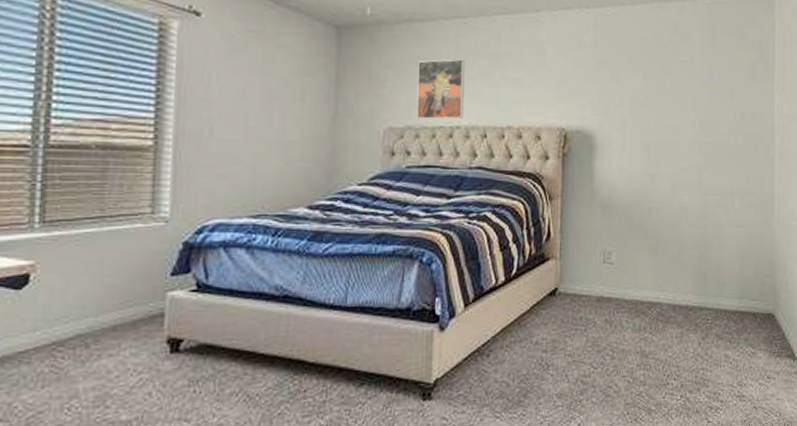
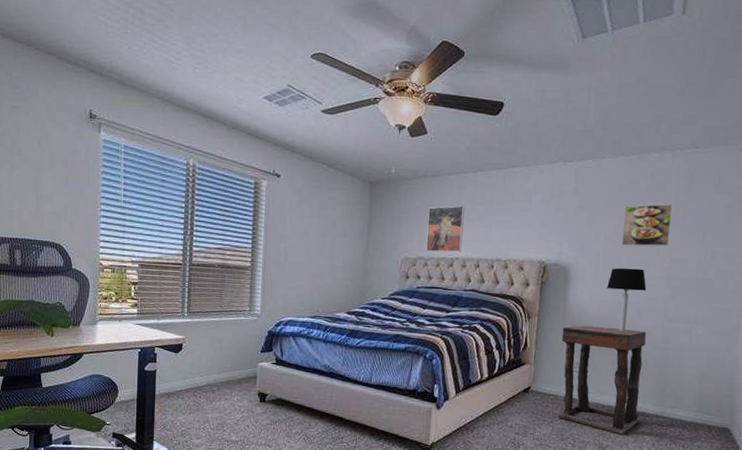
side table: none [590,205,684,336] -> present [558,325,646,435]
table lamp: none [637,133,679,209] -> present [607,268,647,332]
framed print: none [649,59,698,109] -> present [621,204,673,247]

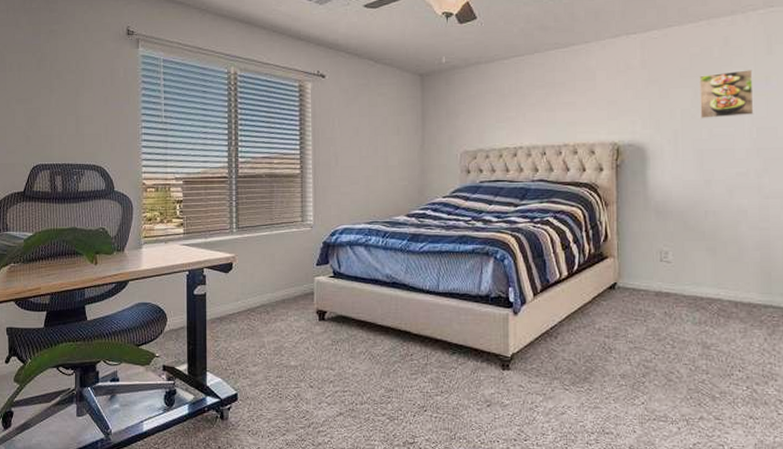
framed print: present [426,205,465,253] -> none [485,91,525,142]
side table: present [558,325,646,435] -> none [645,209,747,330]
table lamp: present [607,268,647,332] -> none [690,142,735,213]

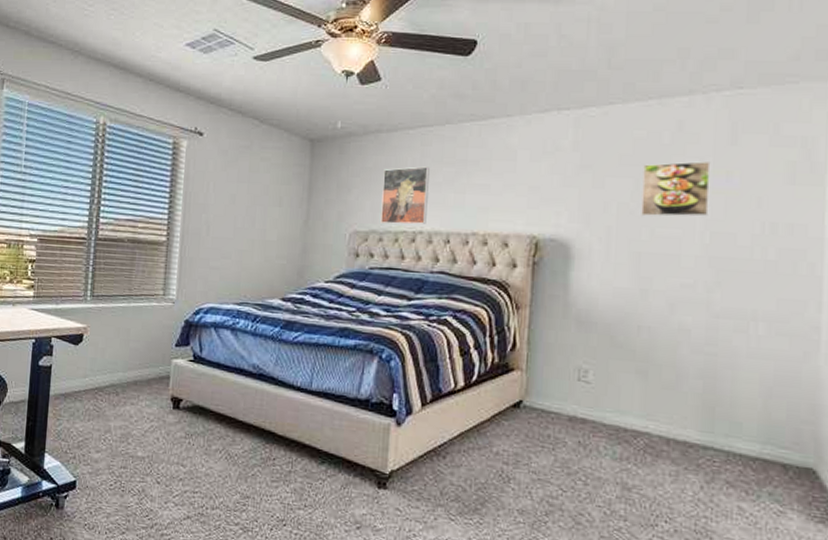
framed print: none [485,91,525,142] -> present [380,166,430,225]

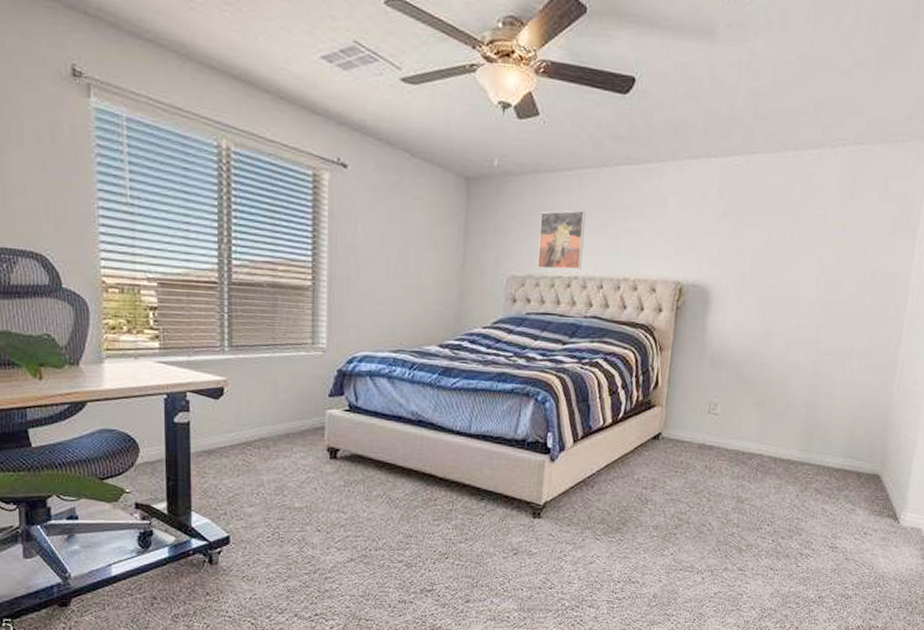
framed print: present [641,161,711,217] -> none [771,213,831,265]

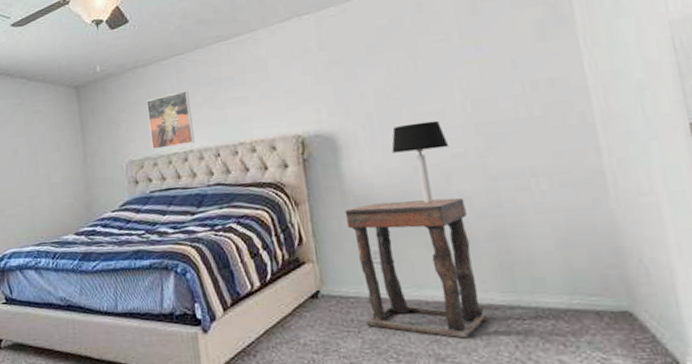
side table: none [692,359,795,486] -> present [344,198,488,339]
table lamp: none [752,290,798,366] -> present [391,120,450,203]

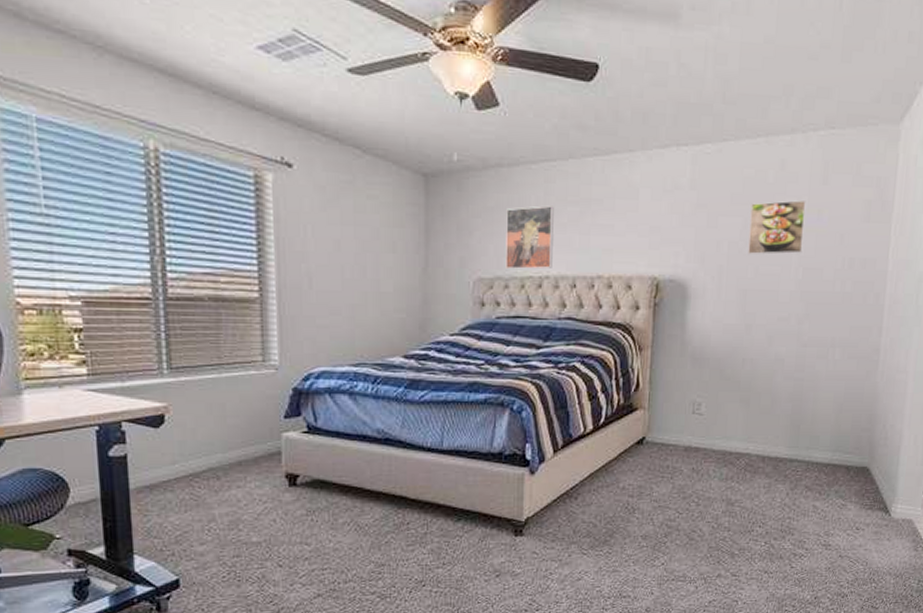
side table: present [344,198,488,339] -> none [679,356,778,486]
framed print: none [391,35,465,99] -> present [748,200,806,255]
table lamp: present [391,120,450,203] -> none [732,282,778,361]

